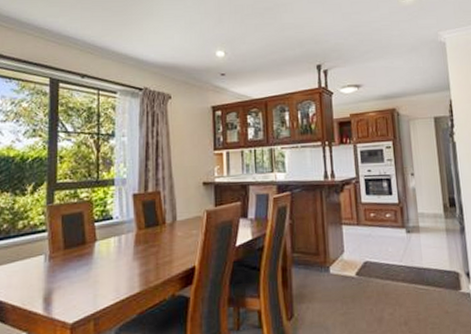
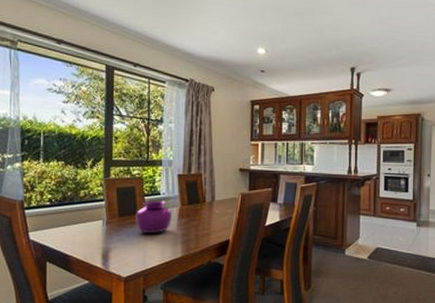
vase: none [83,225,128,268] -> present [134,200,173,234]

